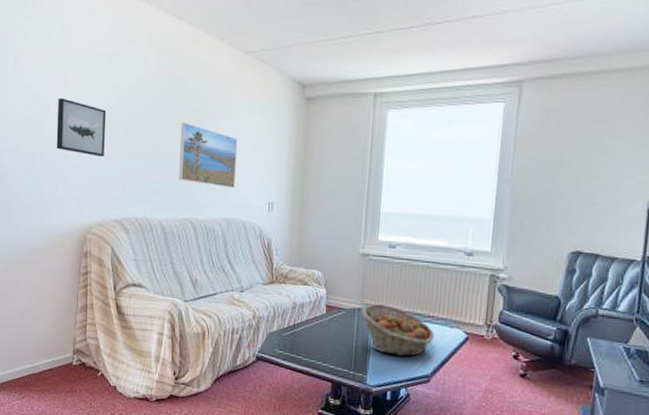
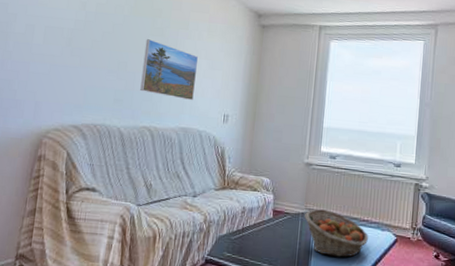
wall art: present [56,97,107,157] -> none [19,9,74,66]

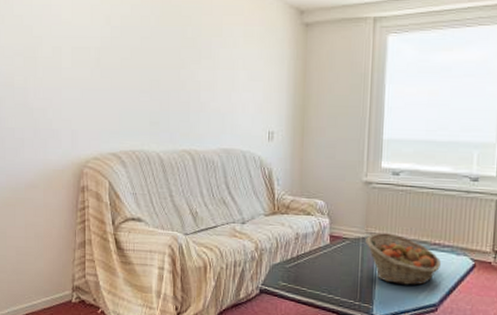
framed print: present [140,39,199,101] -> none [176,52,236,119]

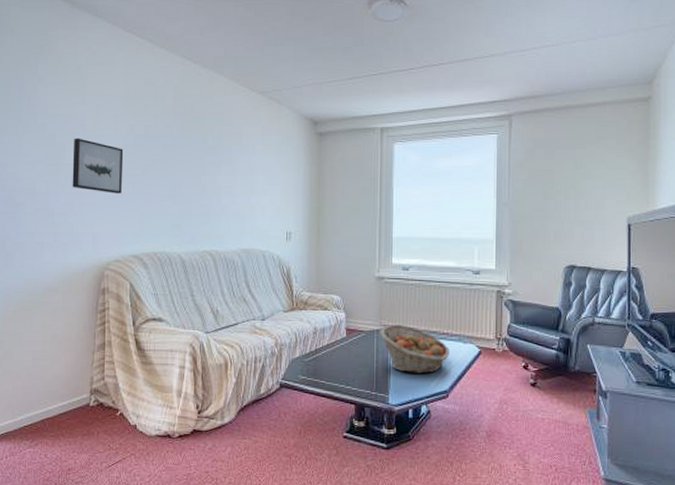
wall art: none [50,29,101,89] -> present [72,138,124,194]

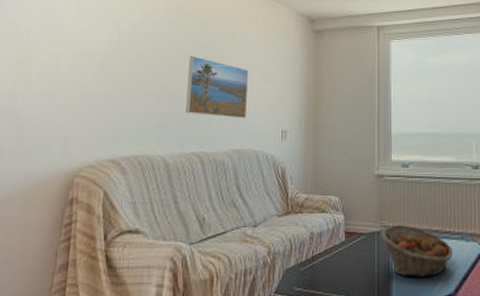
wall art: present [72,138,124,194] -> none [43,34,107,93]
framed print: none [197,159,255,220] -> present [185,56,249,119]

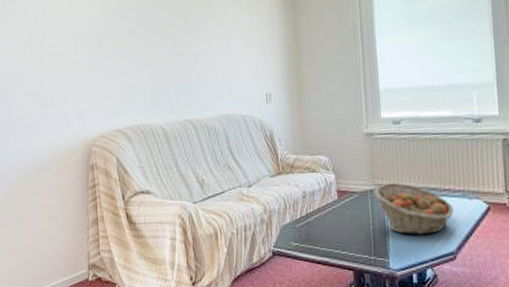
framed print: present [185,56,249,119] -> none [172,27,231,85]

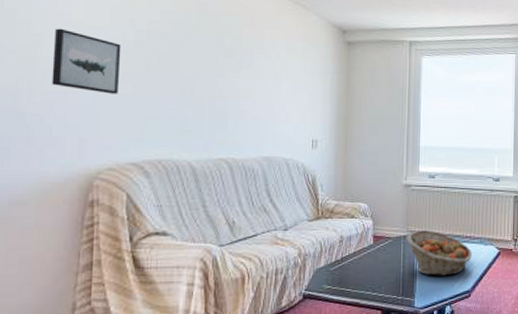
wall art: none [53,19,101,71] -> present [51,28,122,94]

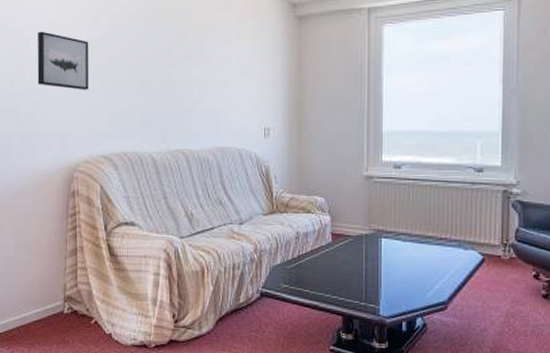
fruit basket: present [407,230,473,276] -> none [369,229,449,283]

